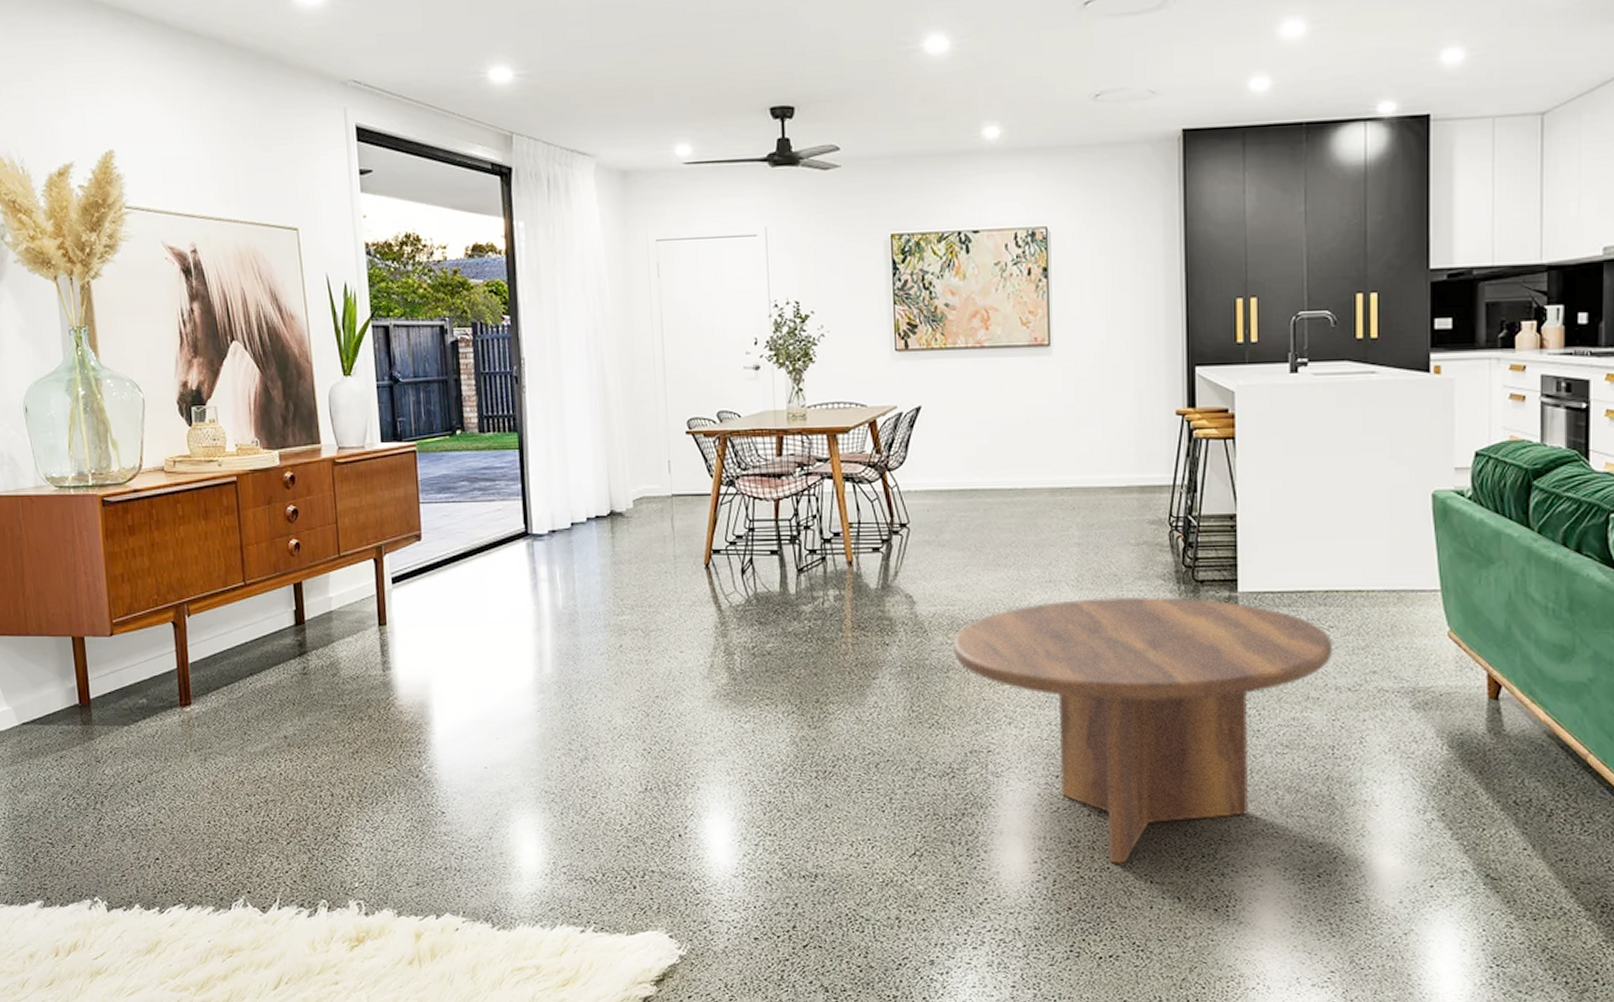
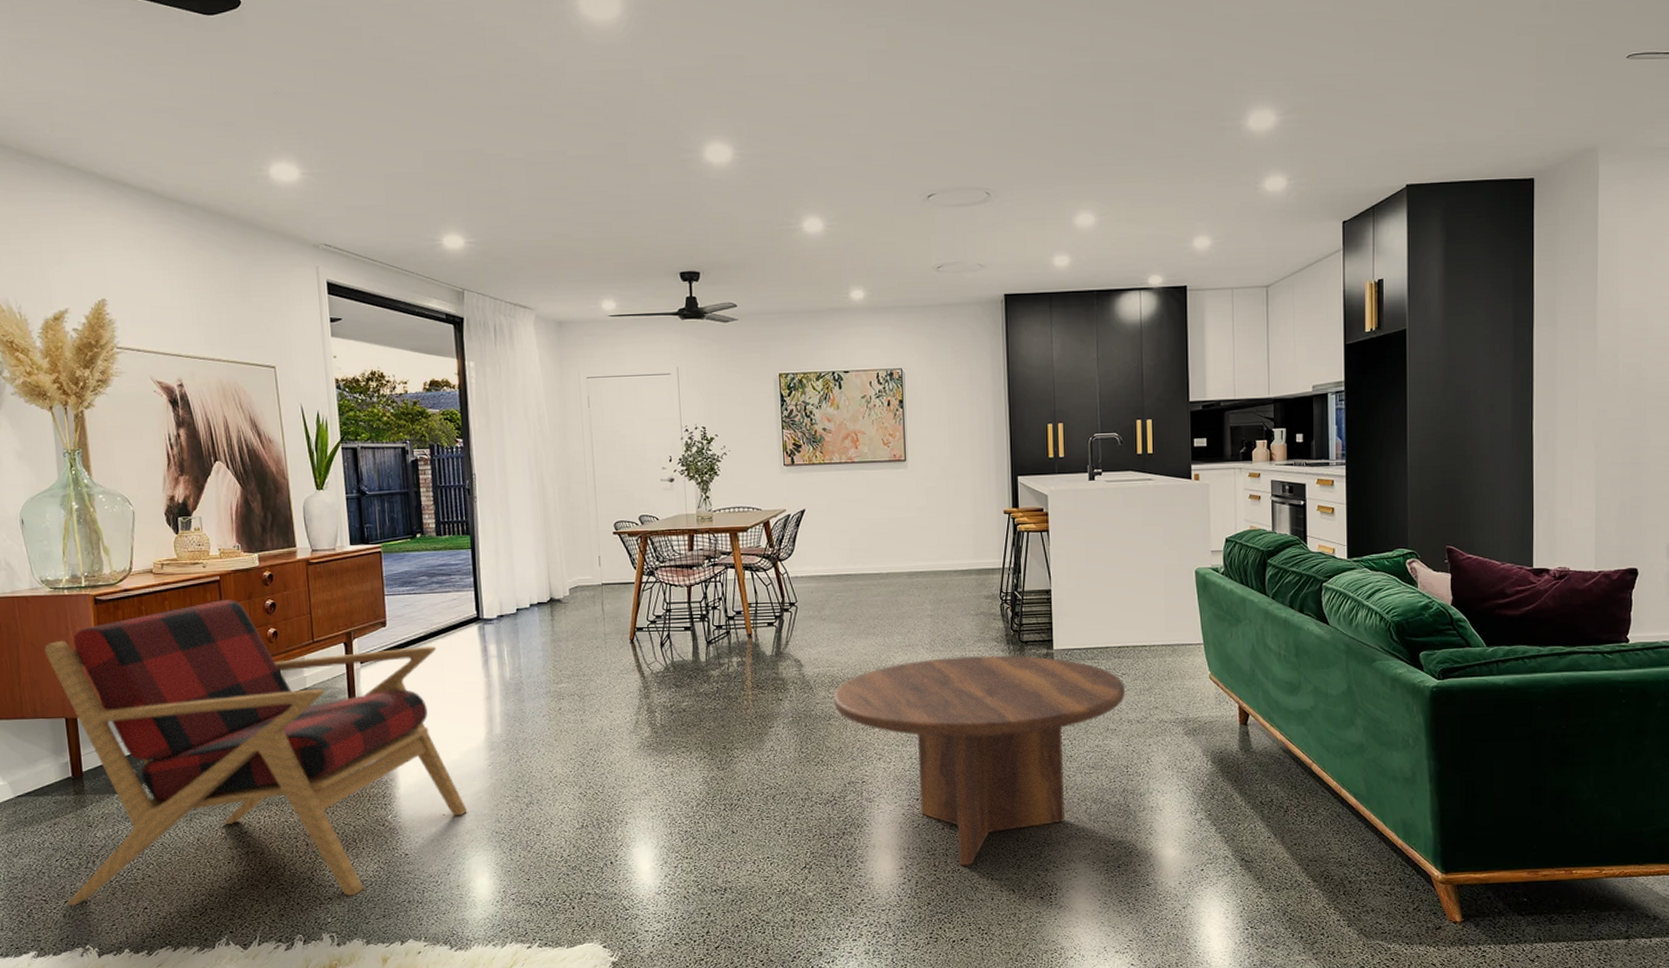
armchair: none [50,504,512,858] -> present [45,600,467,907]

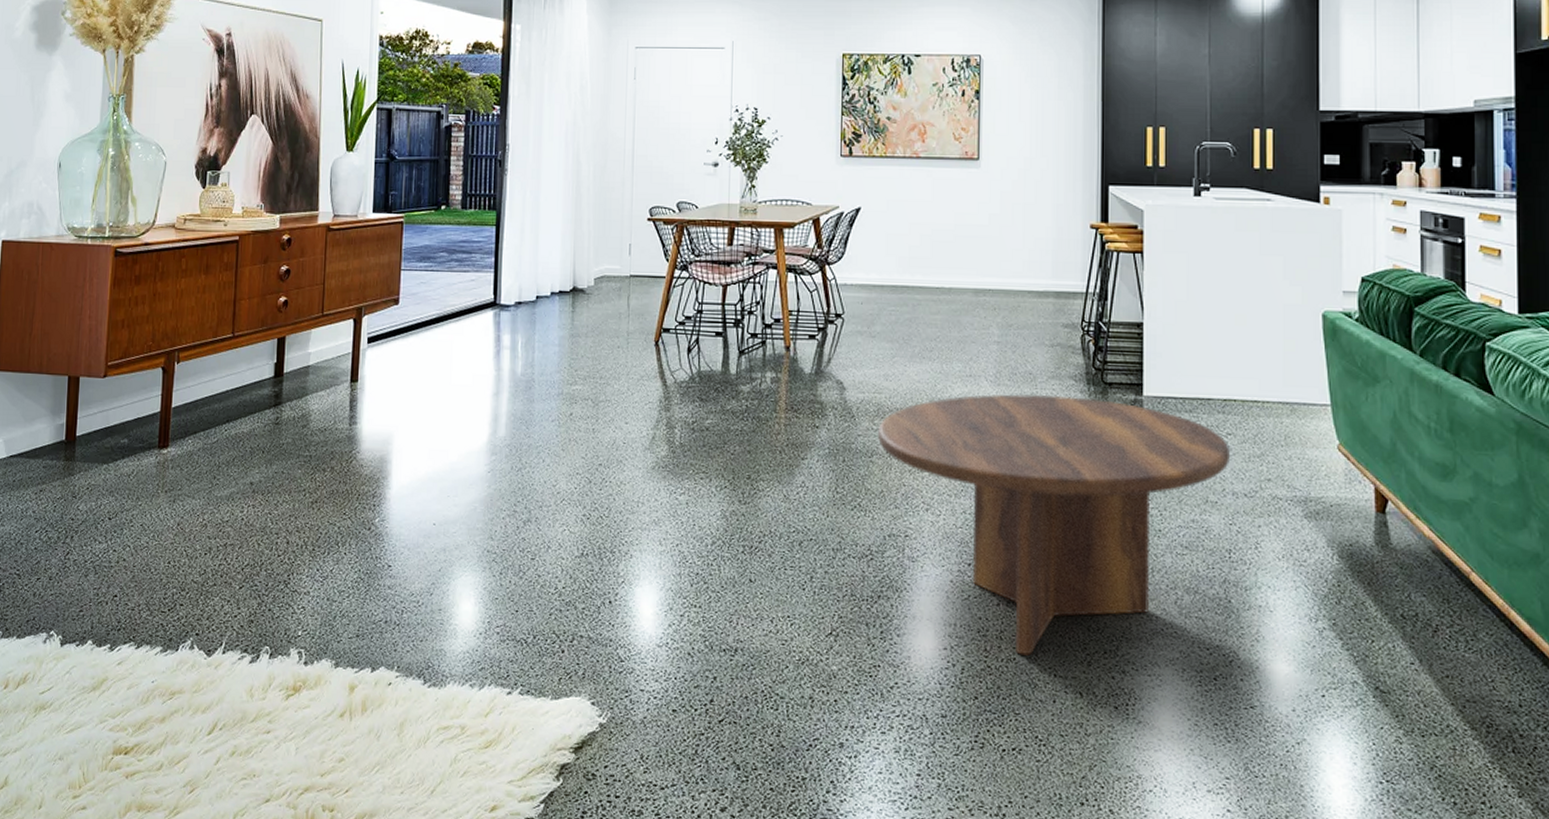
armchair: present [45,600,467,907] -> none [38,262,459,608]

